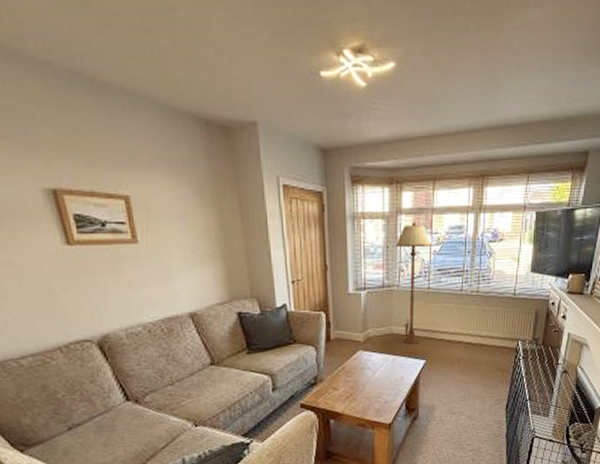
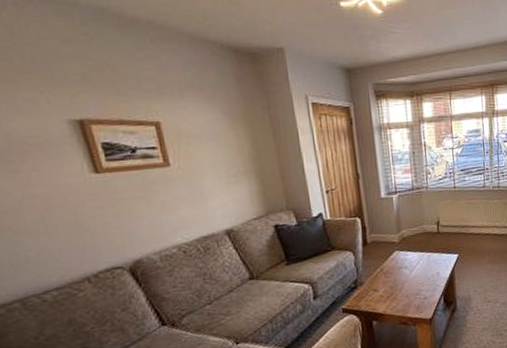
floor lamp: present [395,222,431,344] -> none [420,129,453,241]

